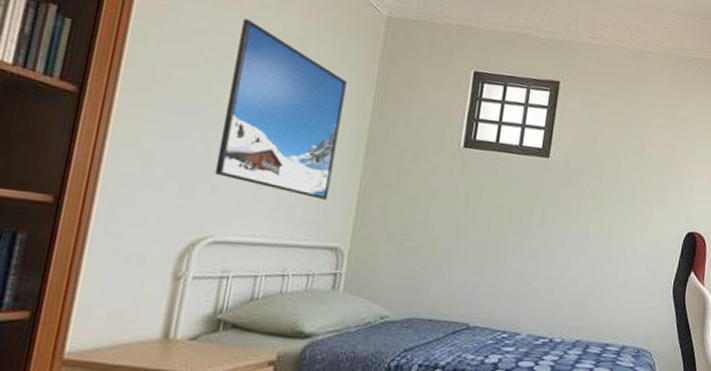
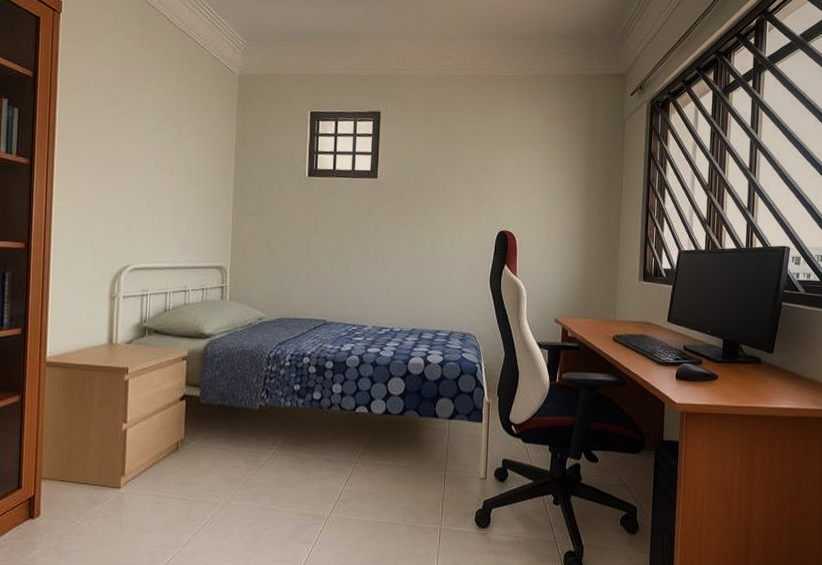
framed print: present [214,19,347,200] -> none [128,91,214,229]

